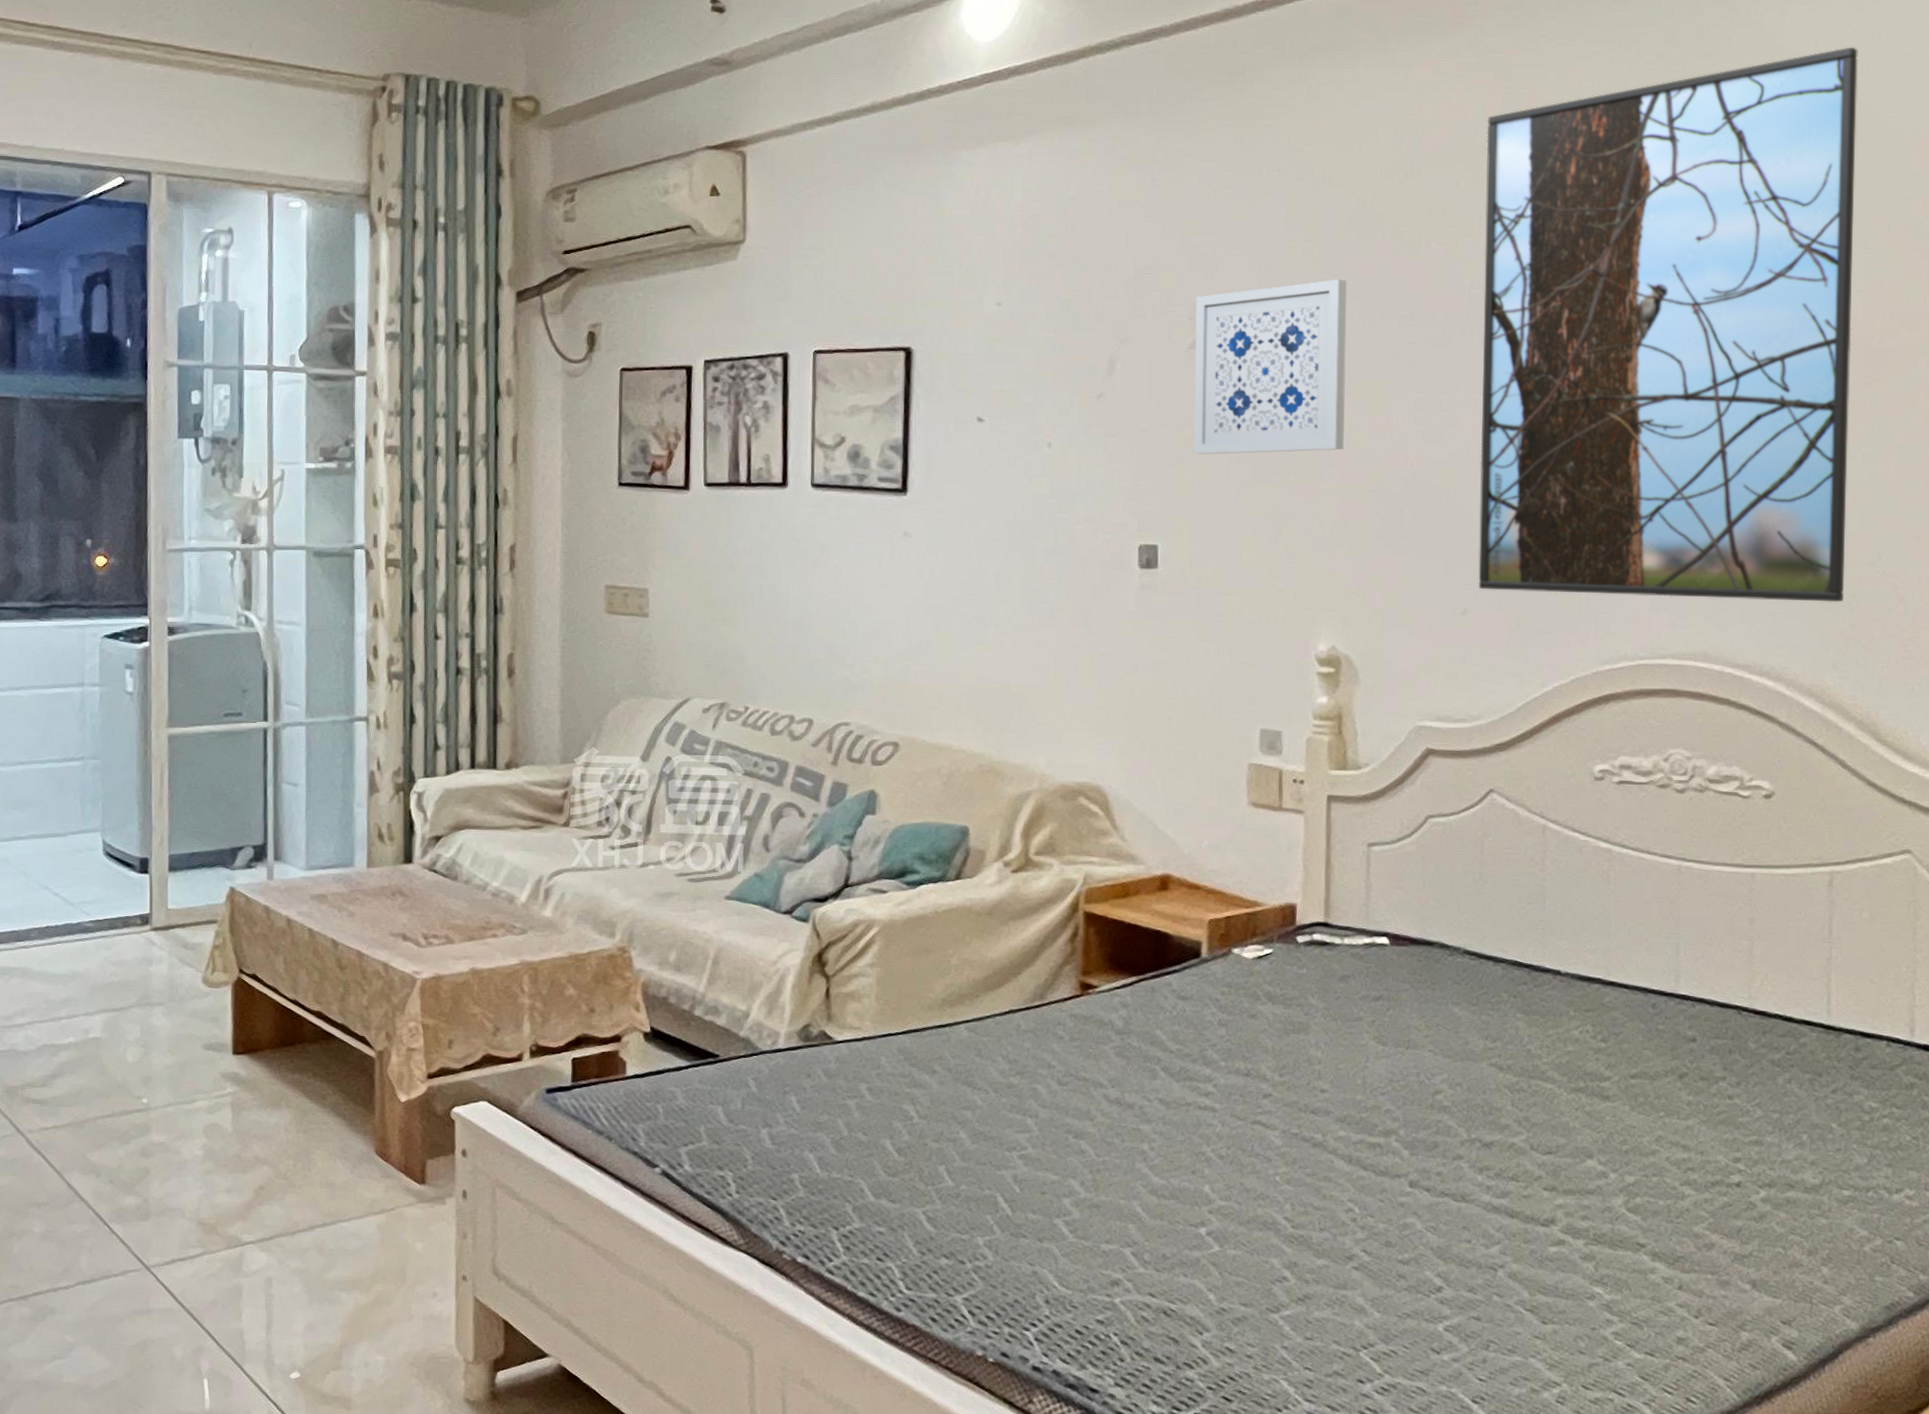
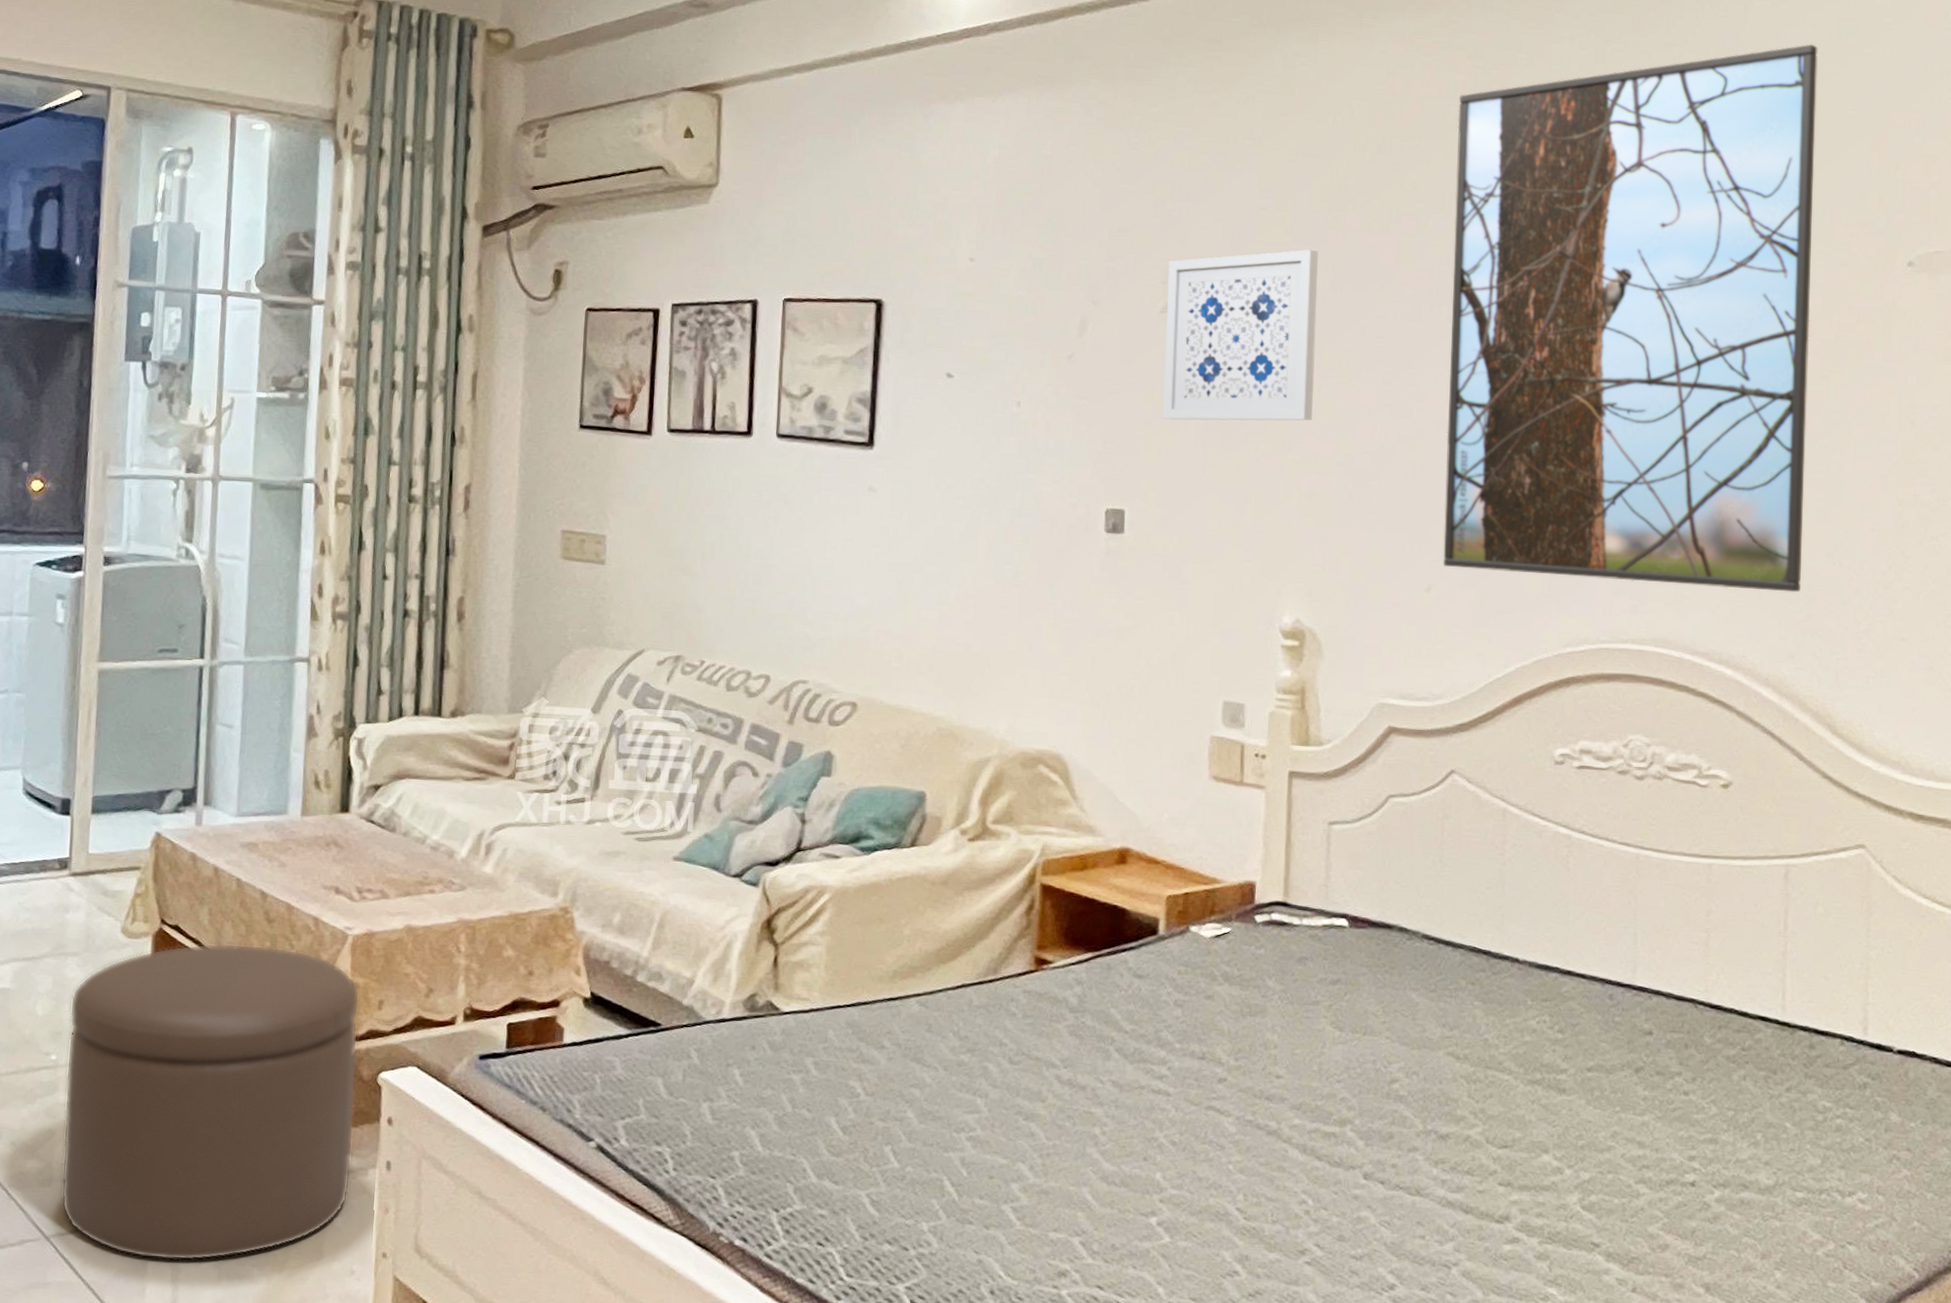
ottoman: none [157,990,431,1288] -> present [61,943,360,1261]

